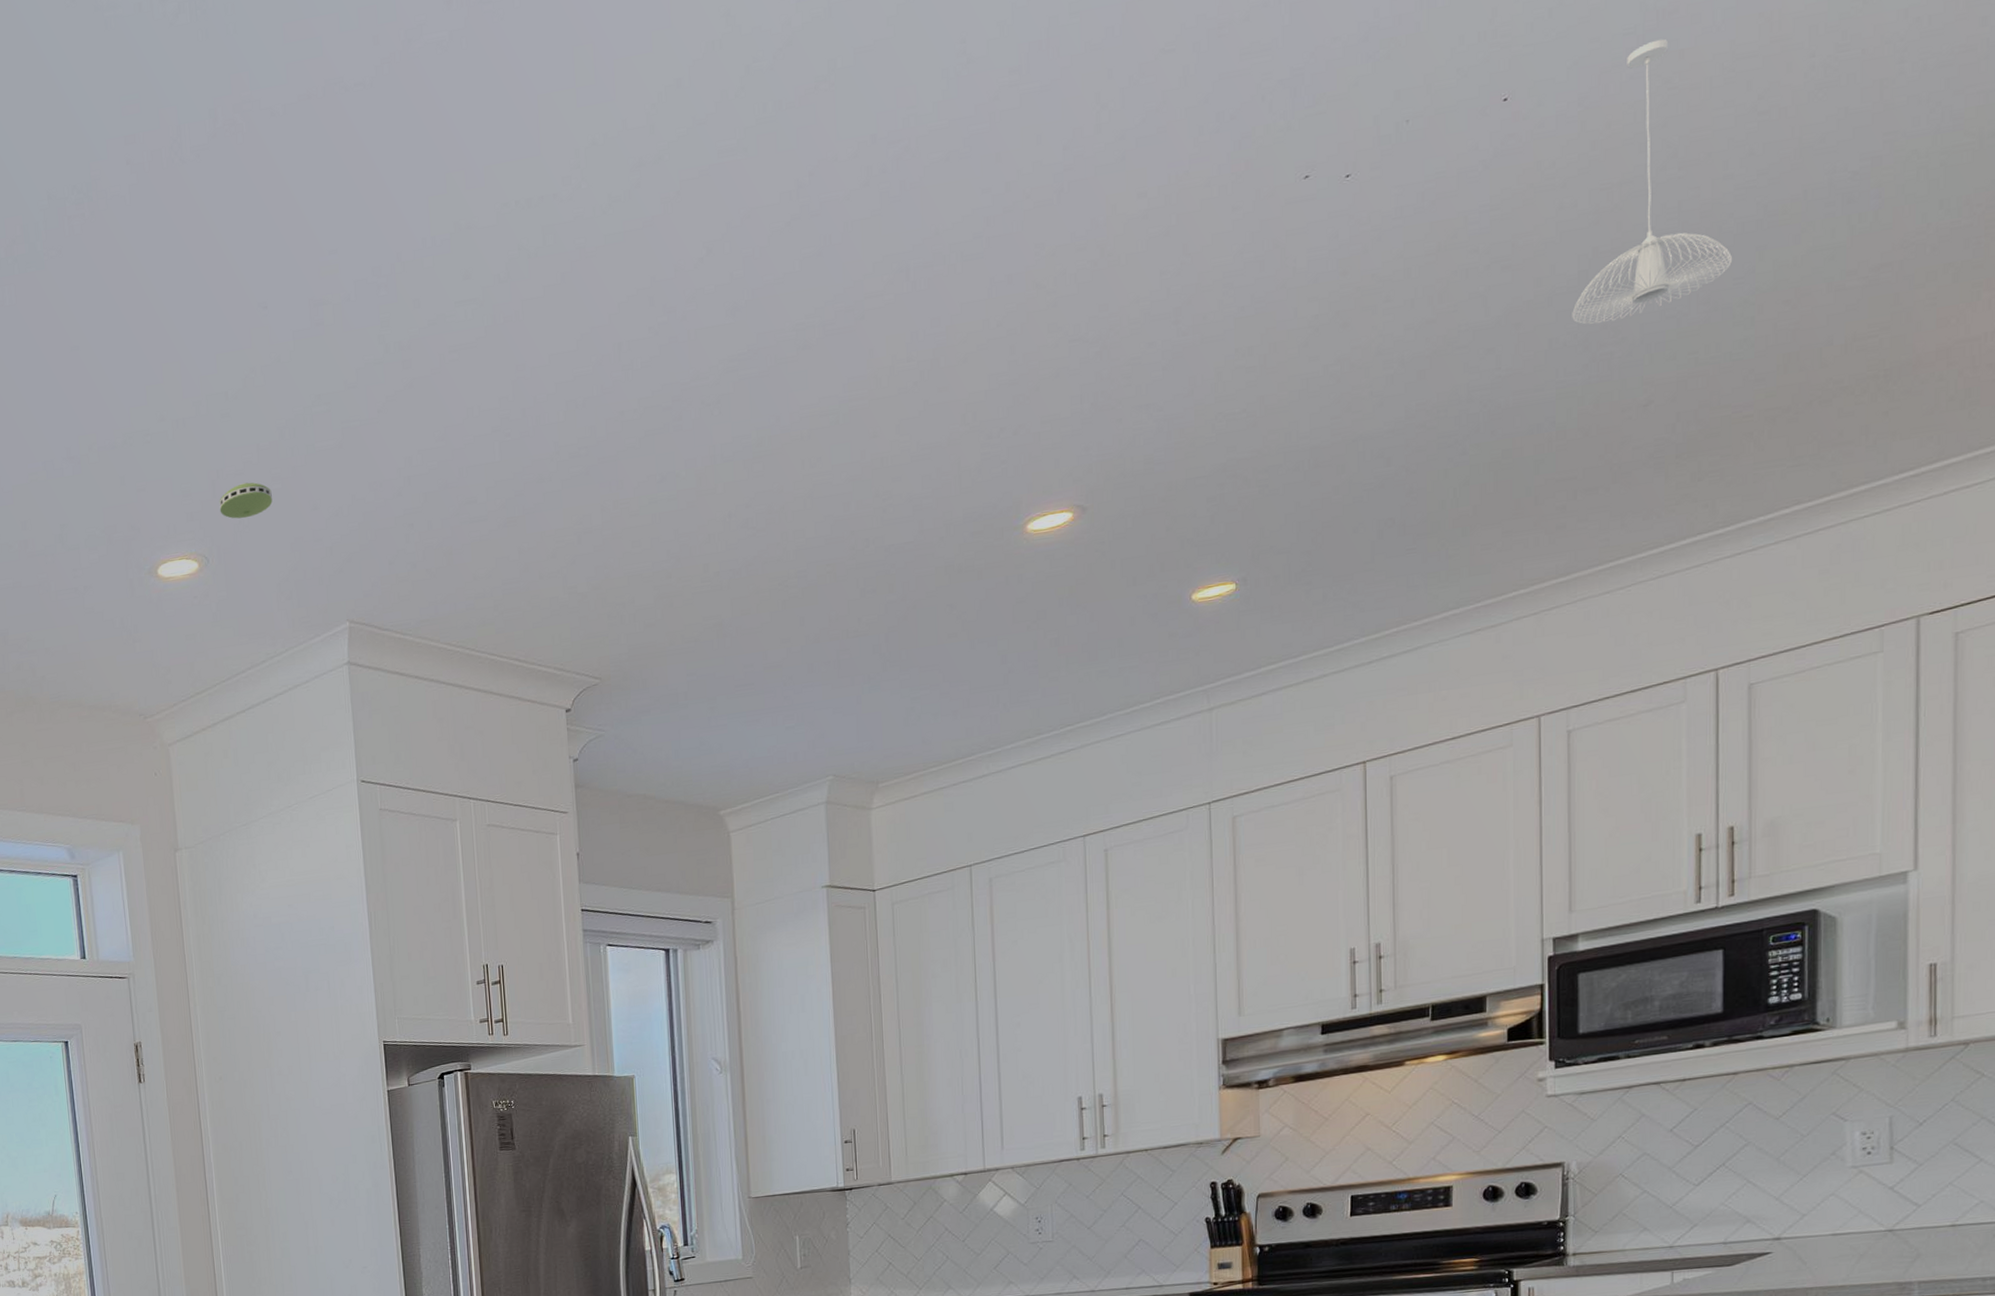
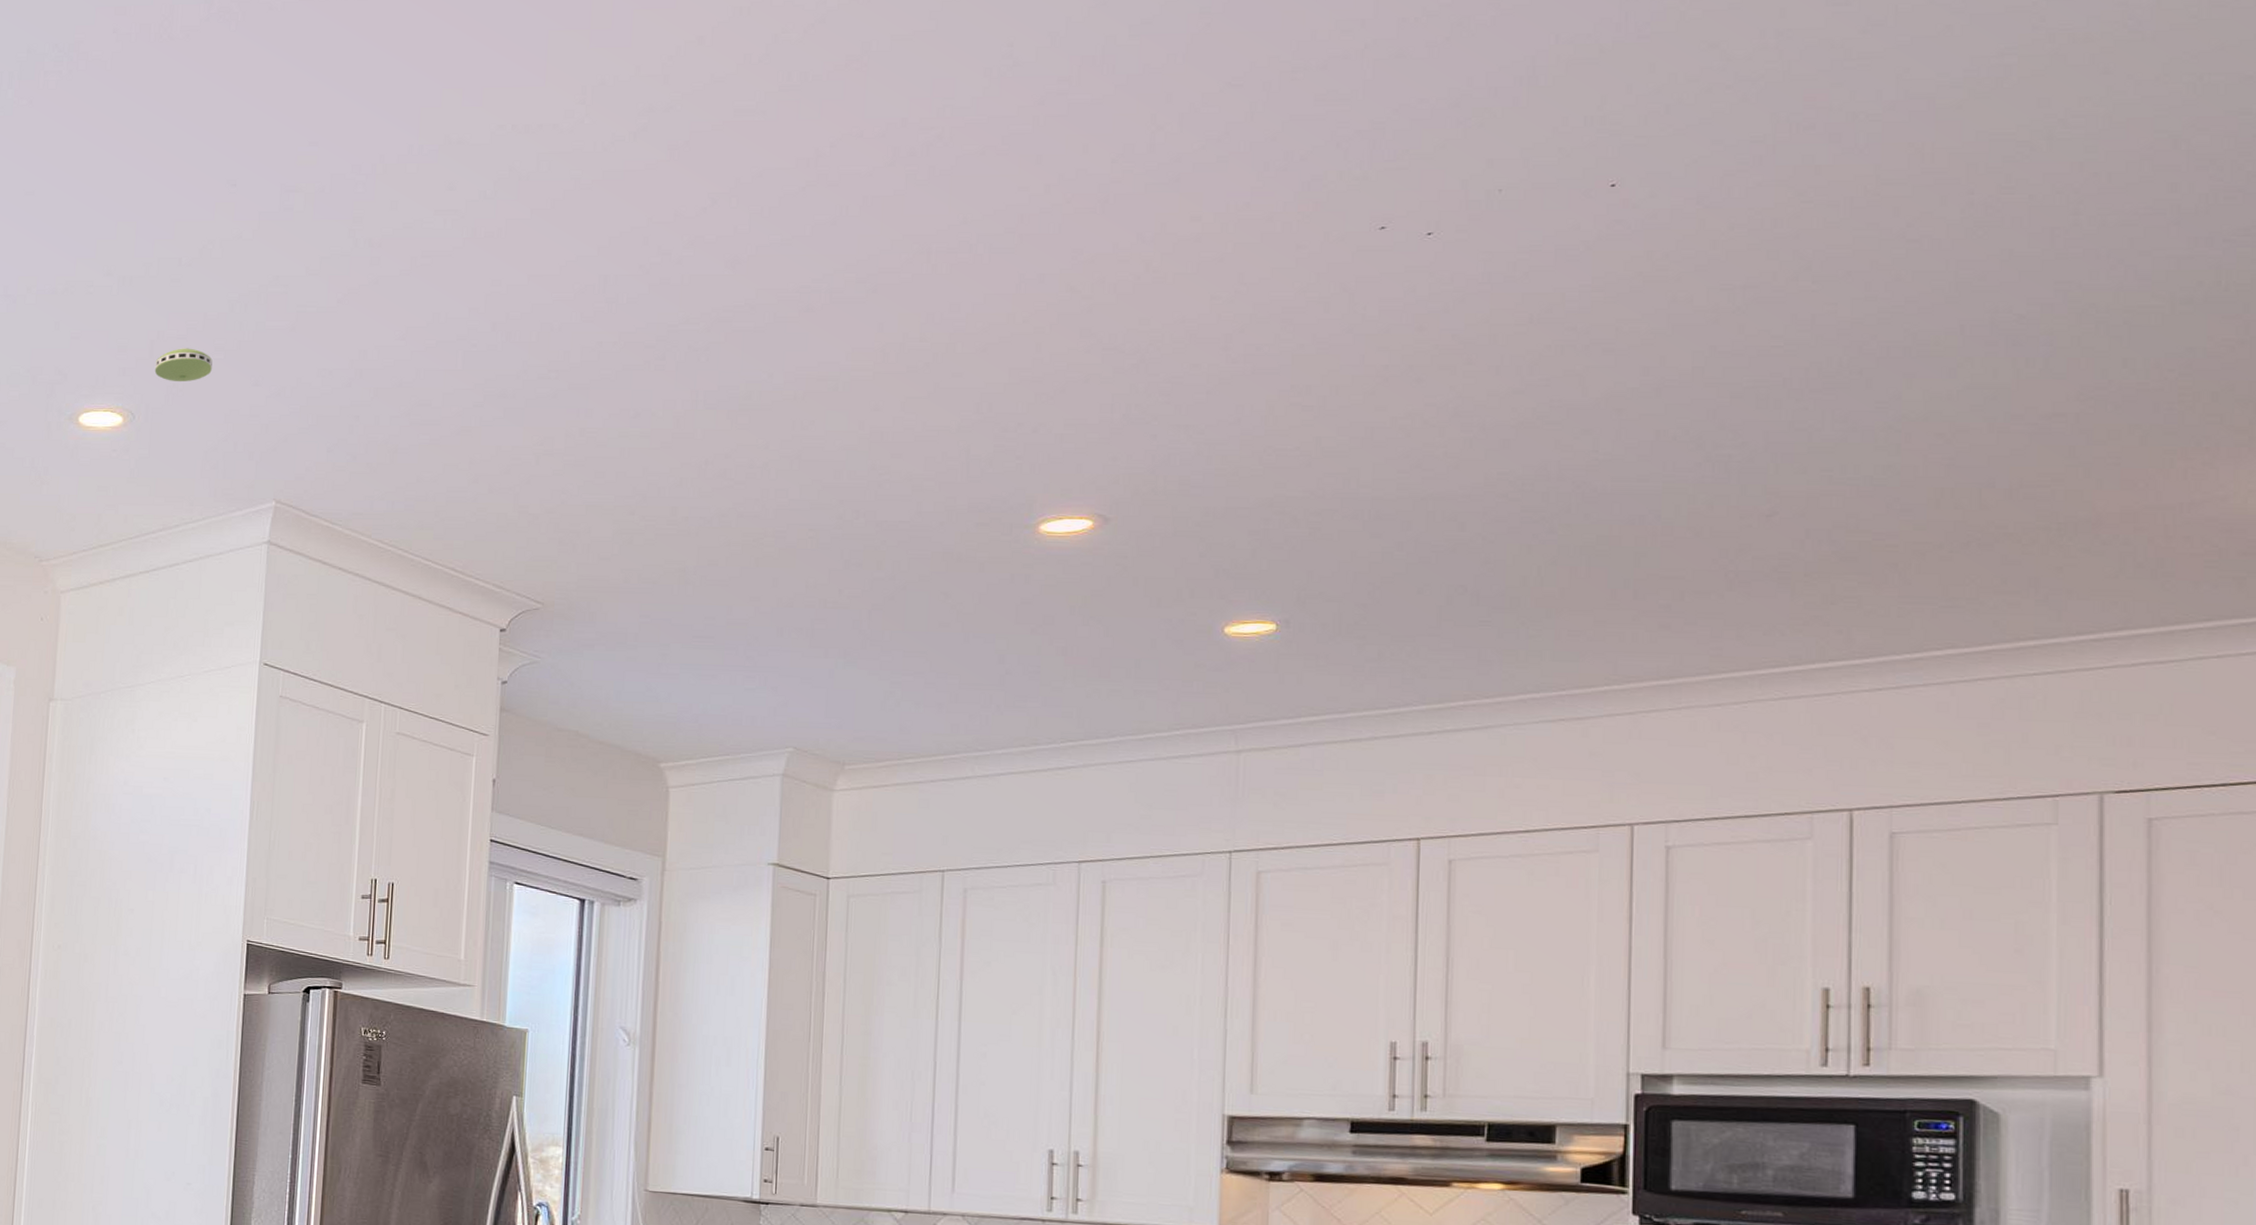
pendant light: present [1572,38,1733,324] -> none [1684,152,1876,424]

